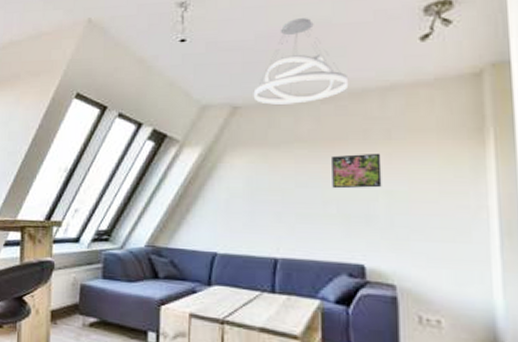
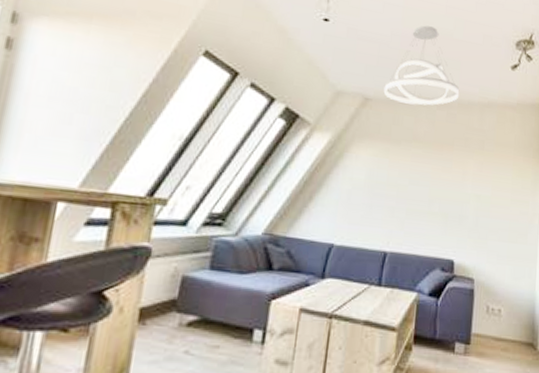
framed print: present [332,153,382,189] -> none [437,158,476,192]

